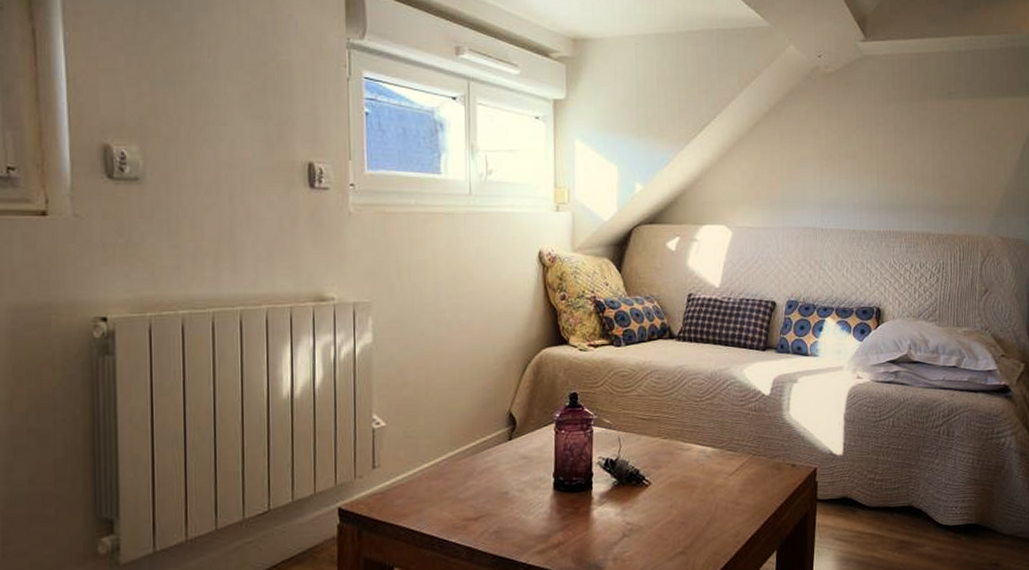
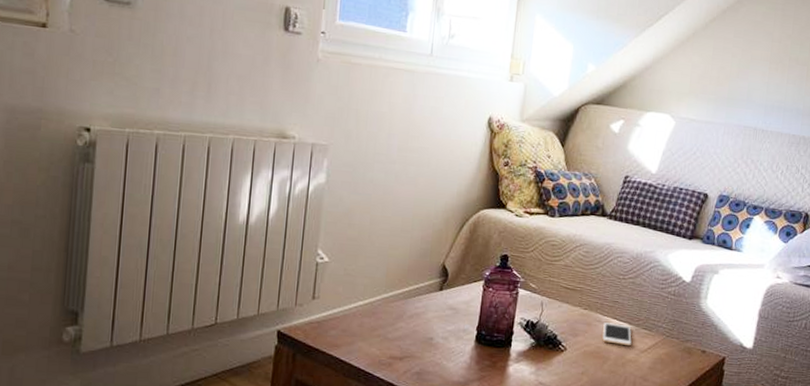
cell phone: none [686,449,718,471] -> present [602,322,632,346]

